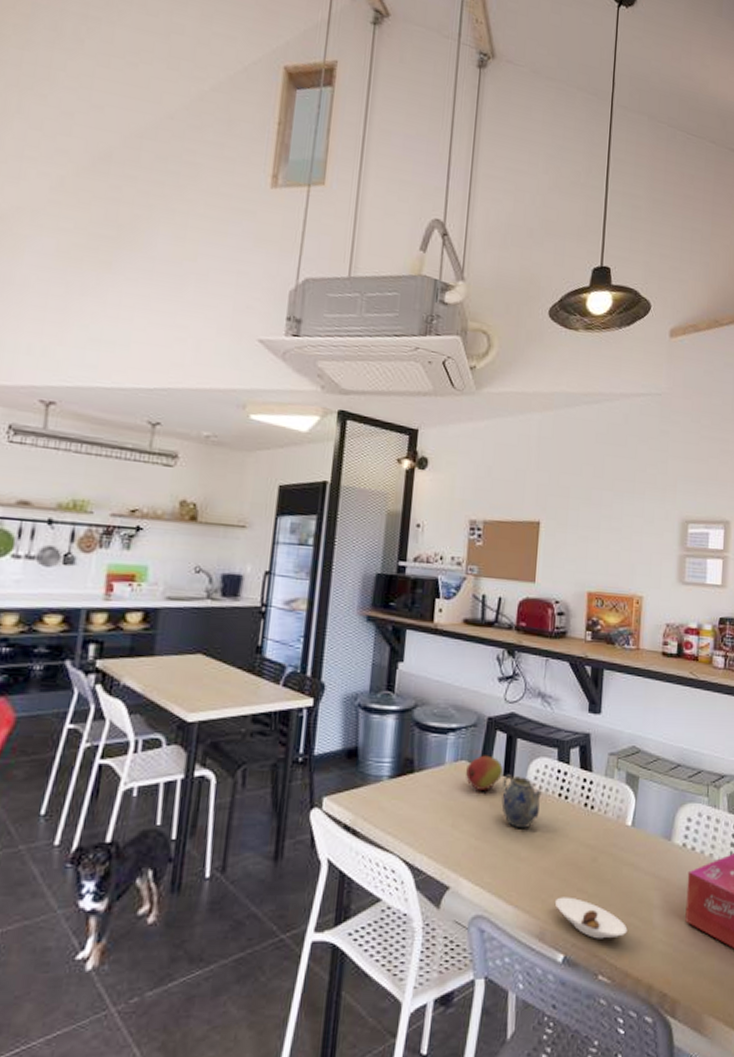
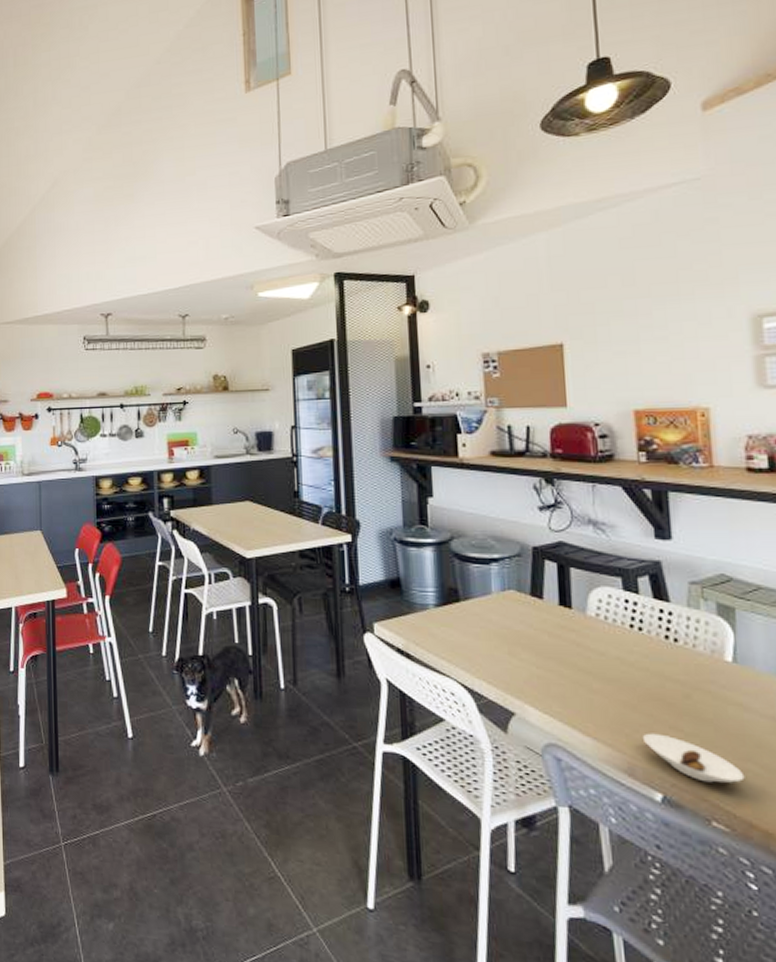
fruit: present [466,755,504,790] -> none [516,584,559,620]
teapot: present [501,773,542,829] -> none [560,603,609,660]

